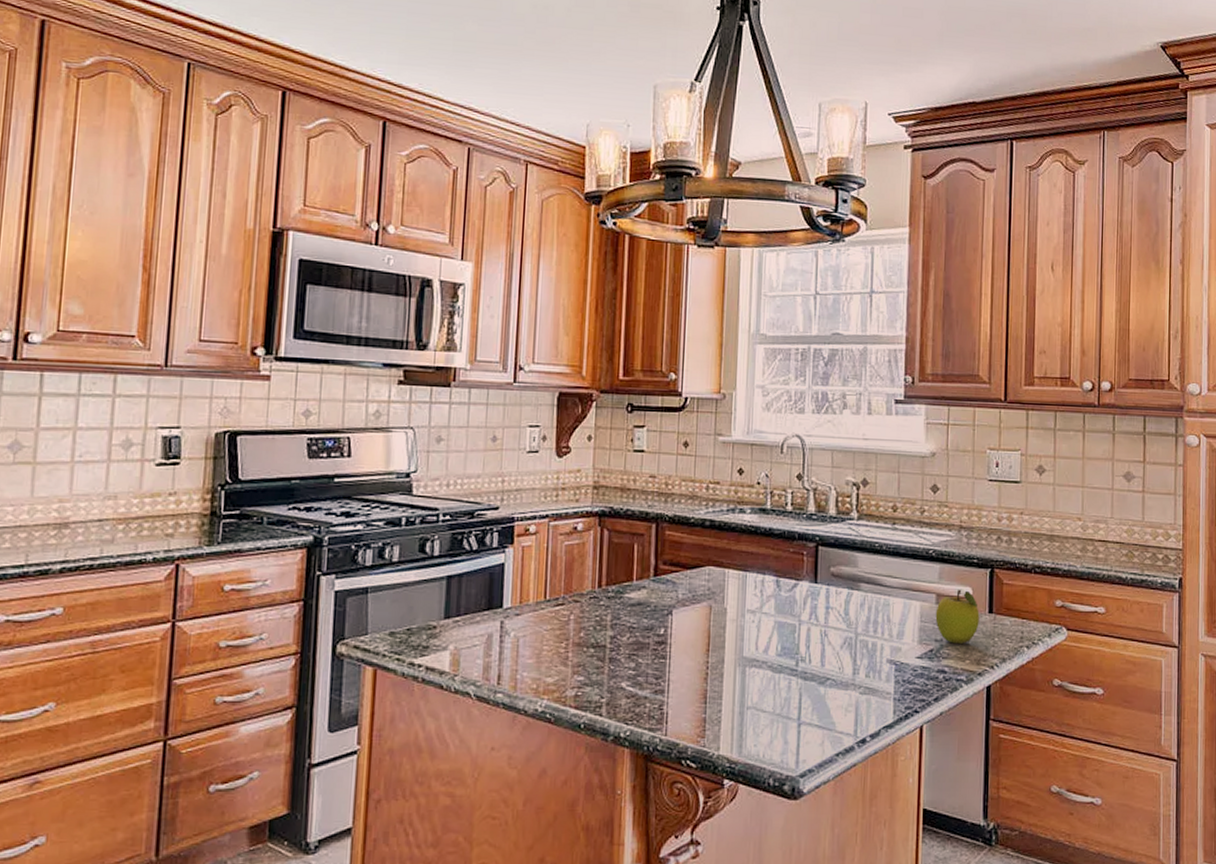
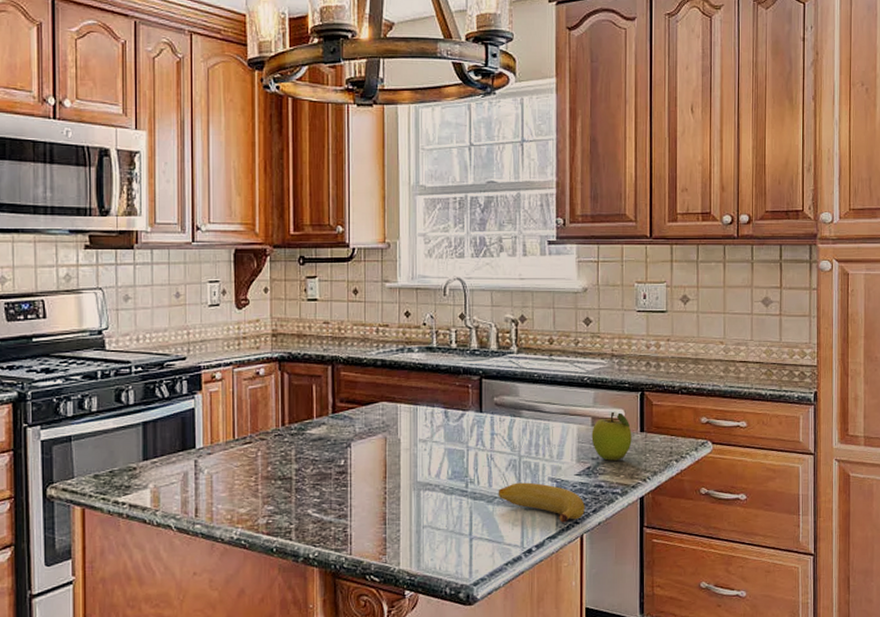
banana: none [831,663,926,711] -> present [498,482,585,523]

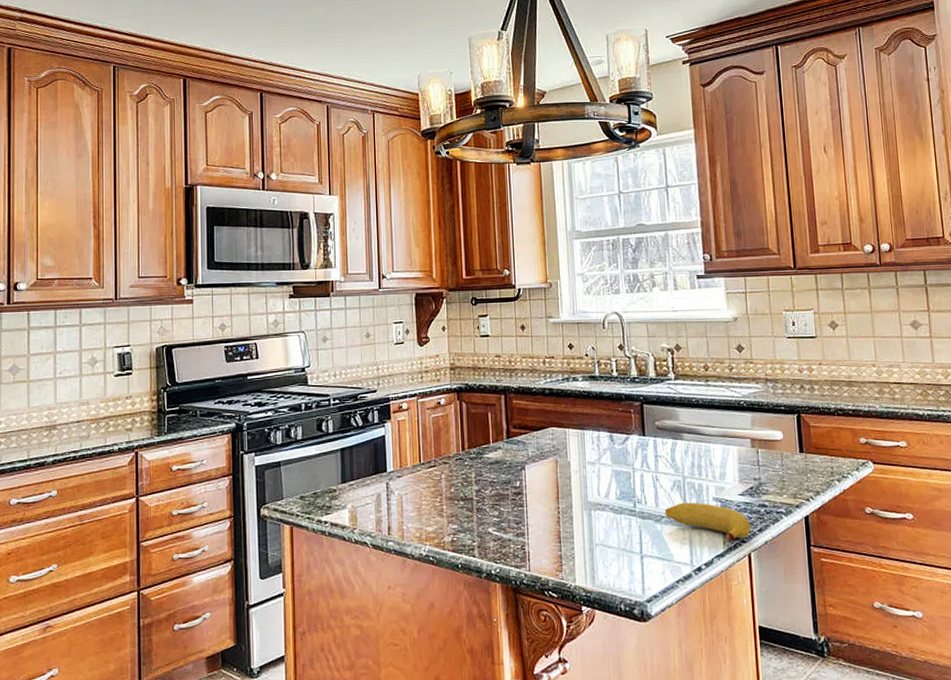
fruit: present [591,411,632,462] -> none [751,433,792,482]

